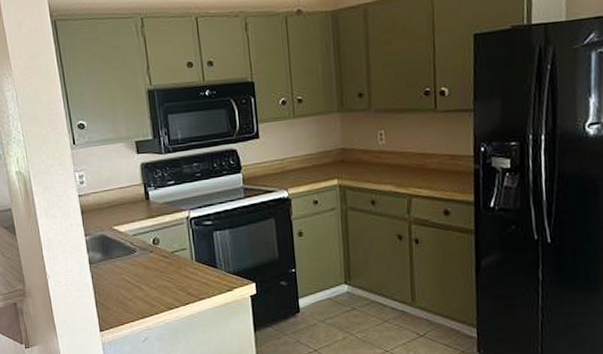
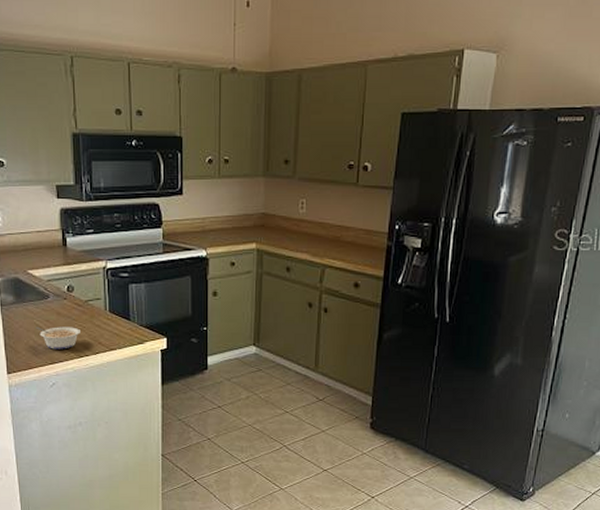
legume: none [124,279,169,304] -> present [35,326,80,350]

